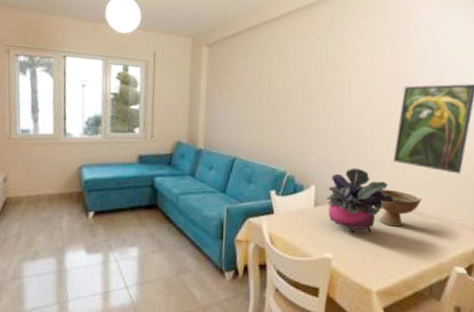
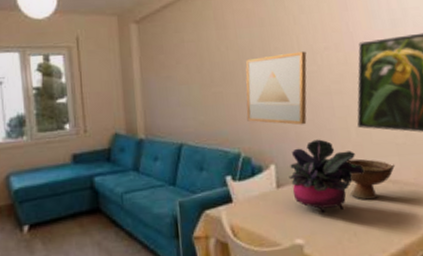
wall art: none [296,88,356,154] -> present [245,51,307,125]

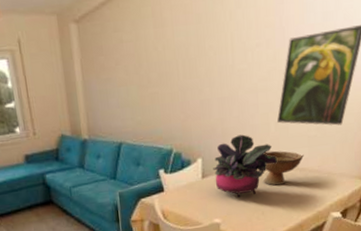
wall art: present [245,51,307,125] -> none [179,49,239,122]

